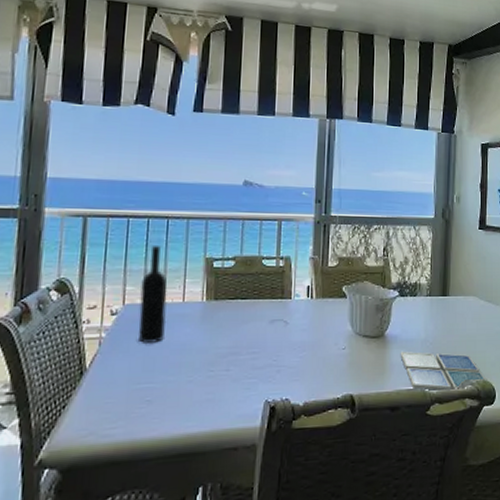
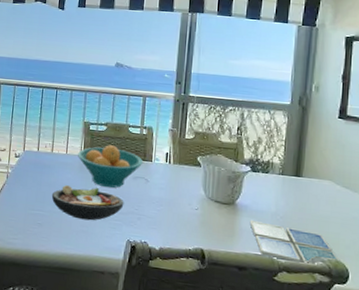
wine bottle: present [138,246,168,343] -> none [34,109,55,182]
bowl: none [164,341,260,385] -> present [51,185,124,221]
fruit bowl: none [199,284,281,339] -> present [78,145,144,188]

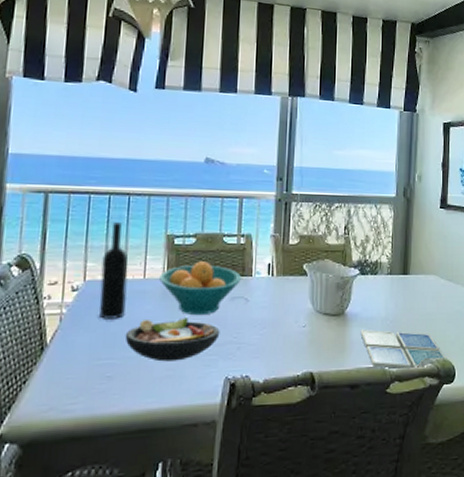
wine bottle: none [34,109,55,182] -> present [99,222,129,319]

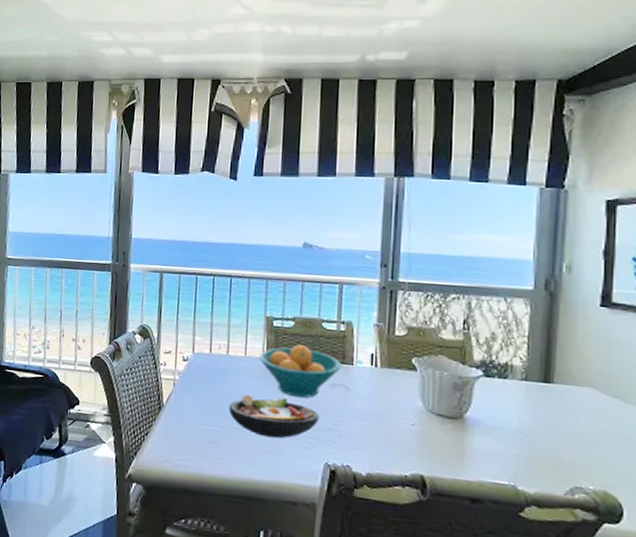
wine bottle: present [99,222,129,319] -> none [206,302,231,391]
drink coaster: present [360,330,446,370] -> none [484,439,608,499]

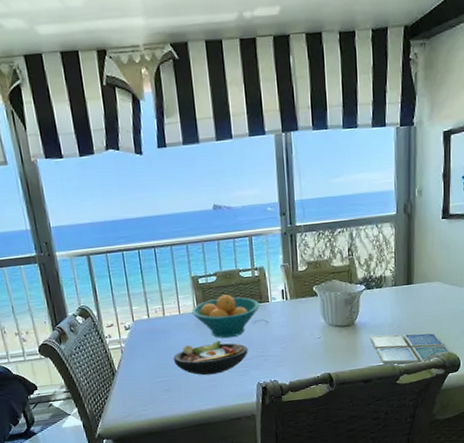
drink coaster: none [484,439,608,499] -> present [370,332,451,365]

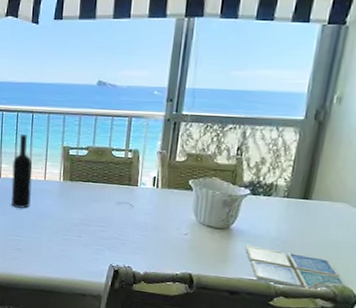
wine bottle: none [143,271,170,349] -> present [11,134,33,209]
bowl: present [173,341,248,376] -> none [30,211,107,246]
fruit bowl: present [191,294,261,339] -> none [57,170,128,214]

